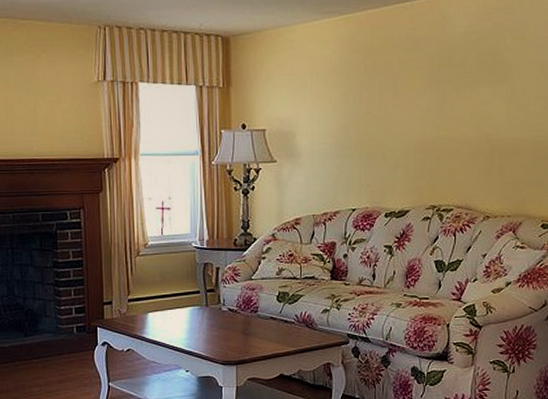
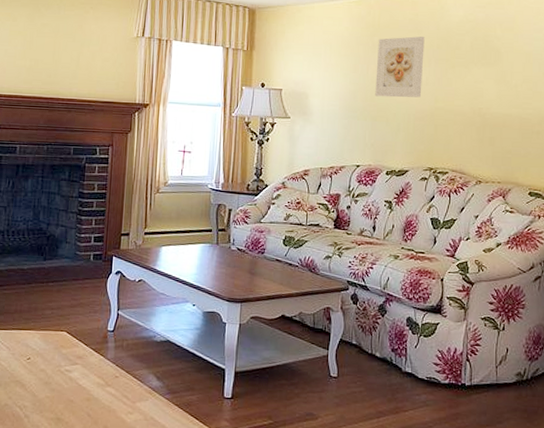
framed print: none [370,55,424,130] -> present [375,36,425,98]

